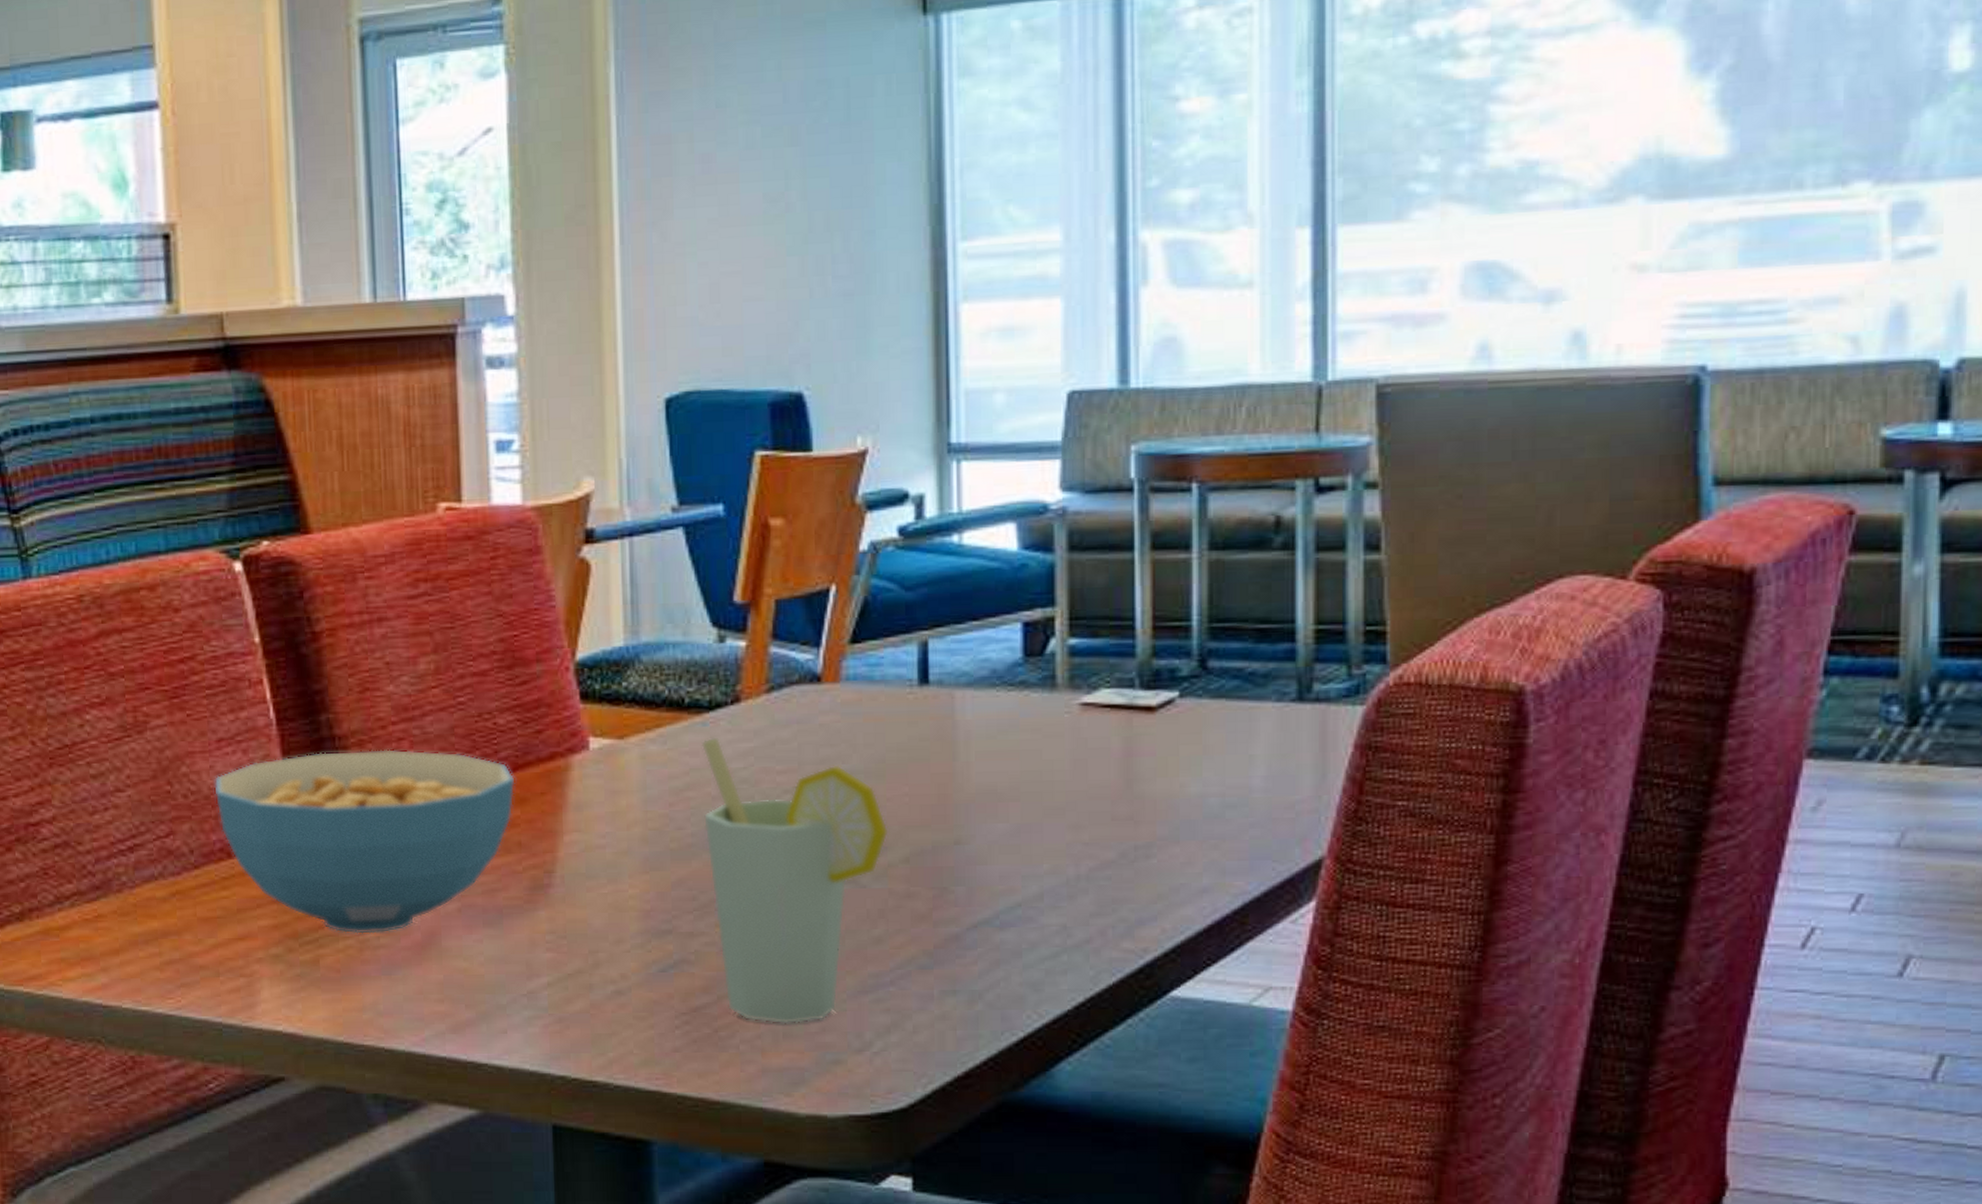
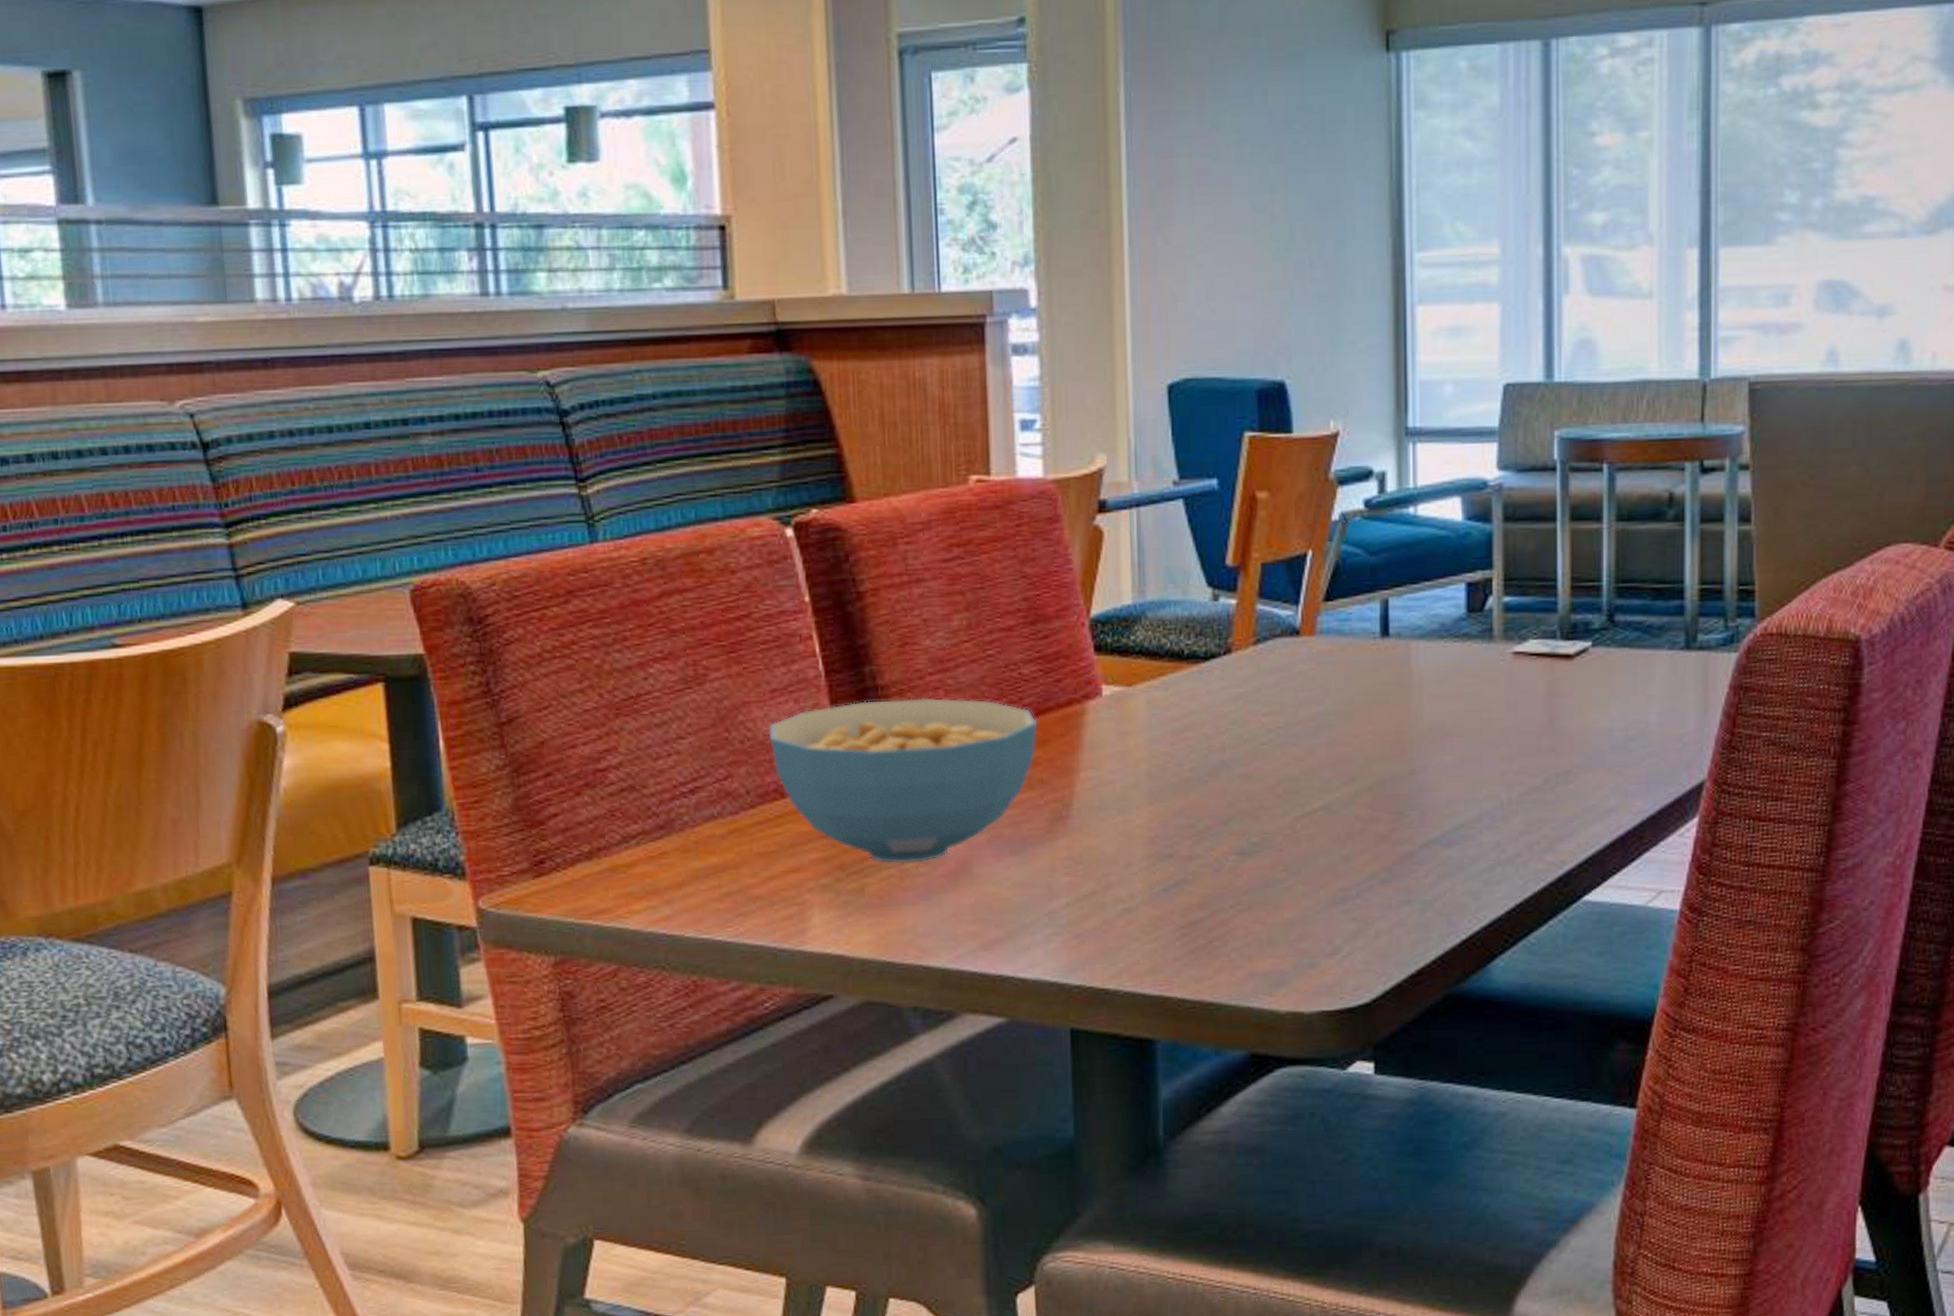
cup: present [701,737,889,1024] -> none [1198,684,1355,934]

